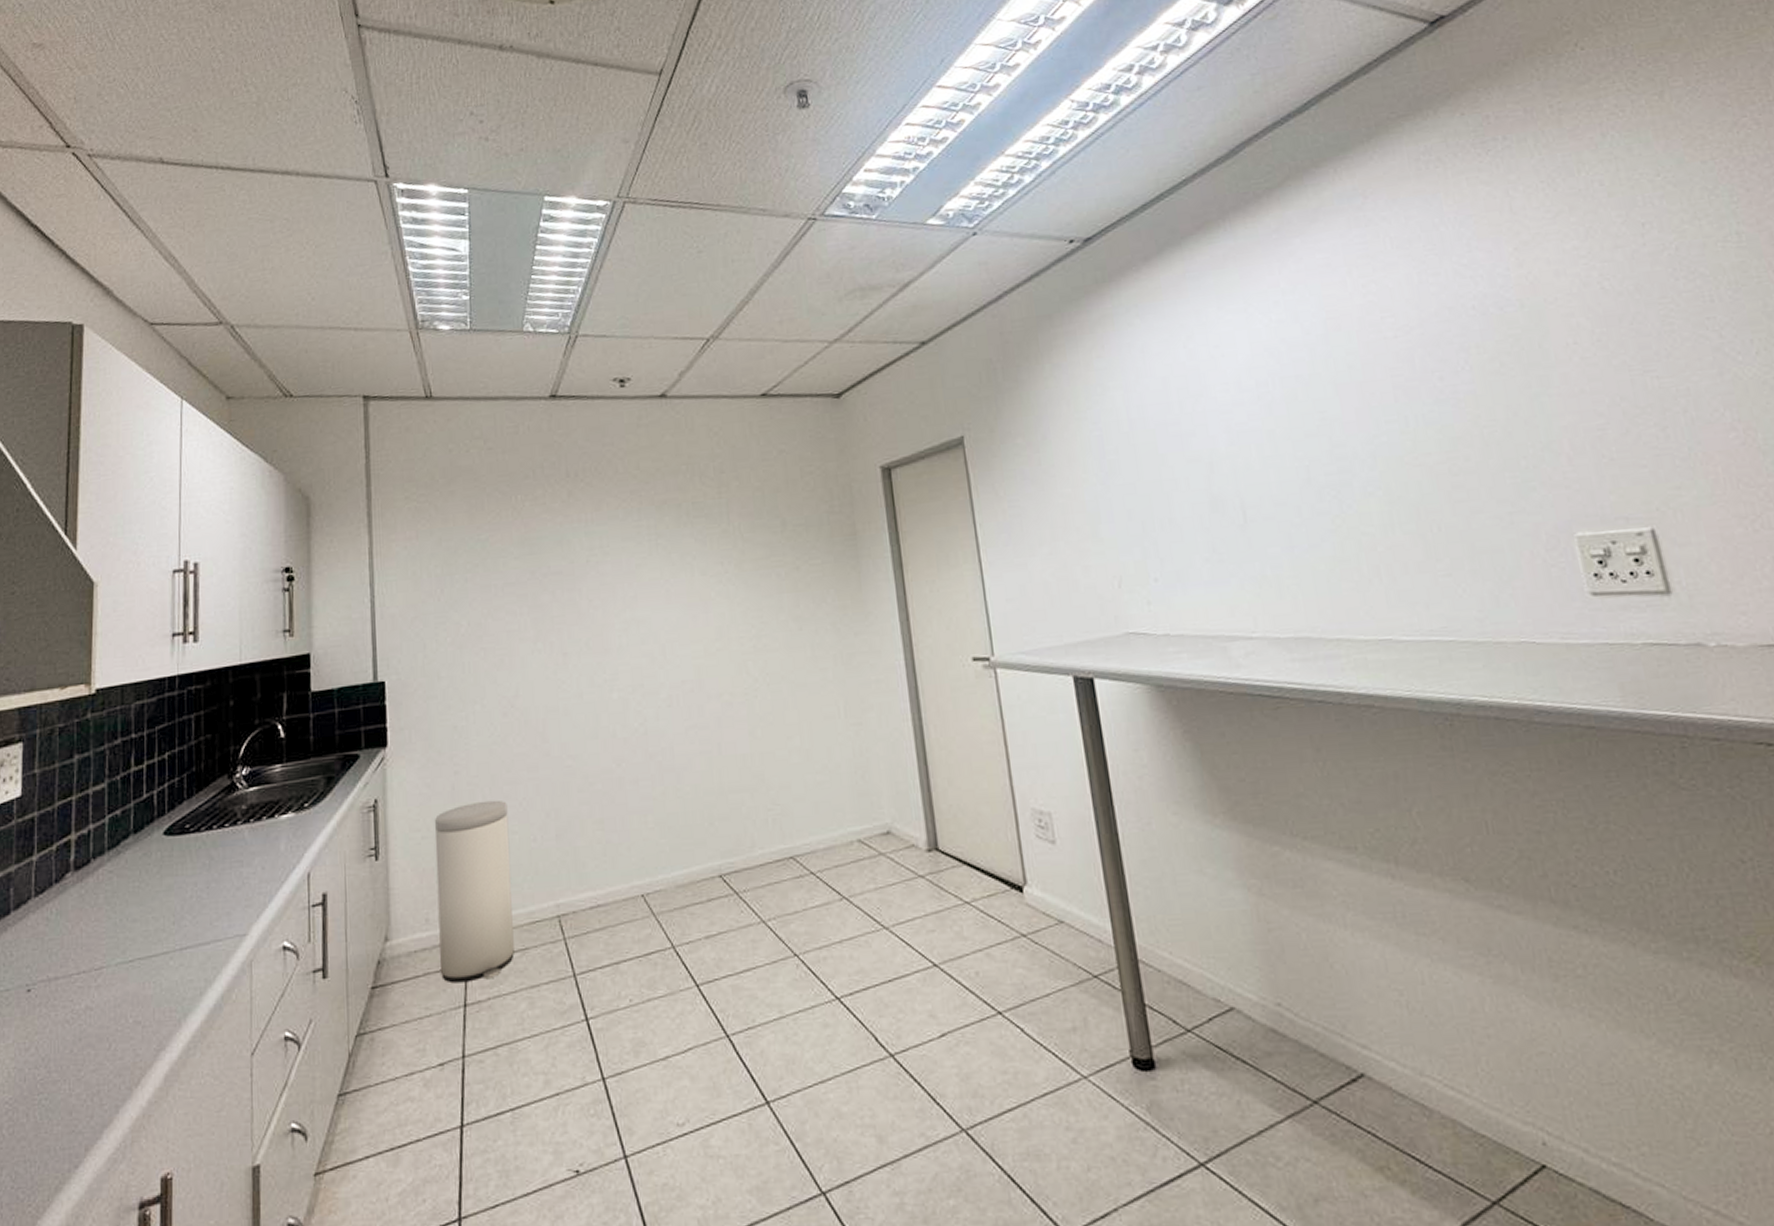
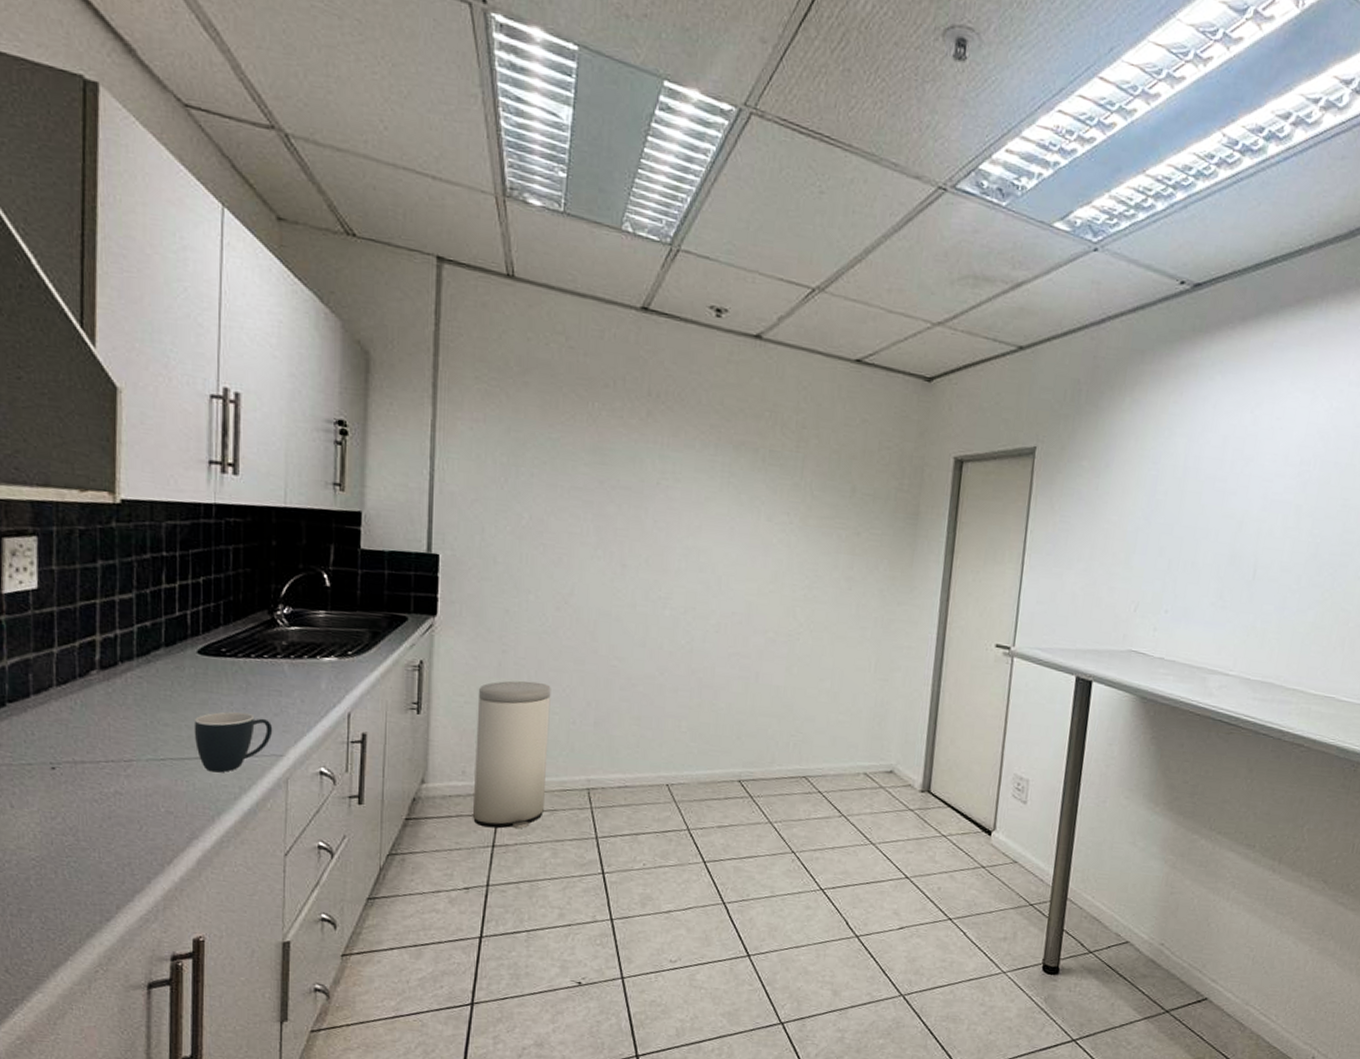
mug: none [160,891,236,967] -> present [194,711,273,773]

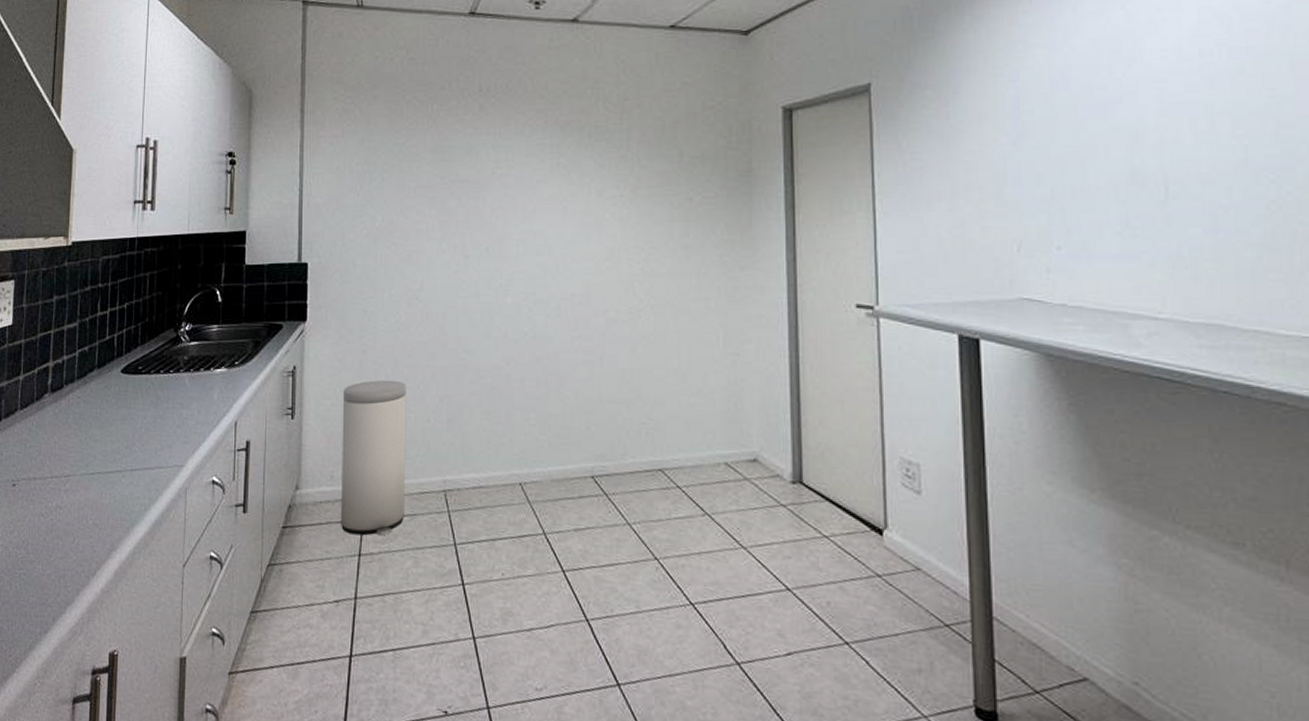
mug: present [194,711,273,773] -> none [116,425,176,485]

